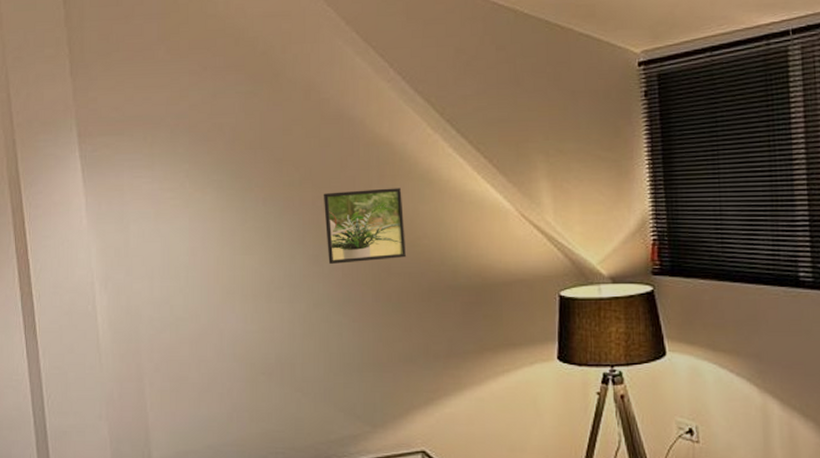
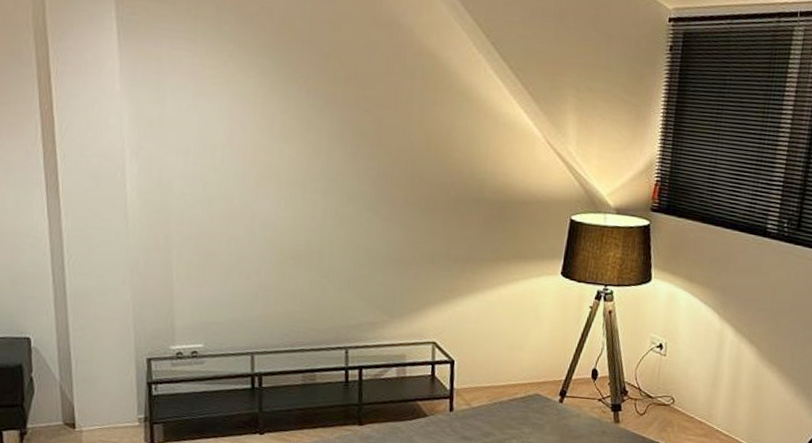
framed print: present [323,188,407,264] -> none [365,95,442,167]

